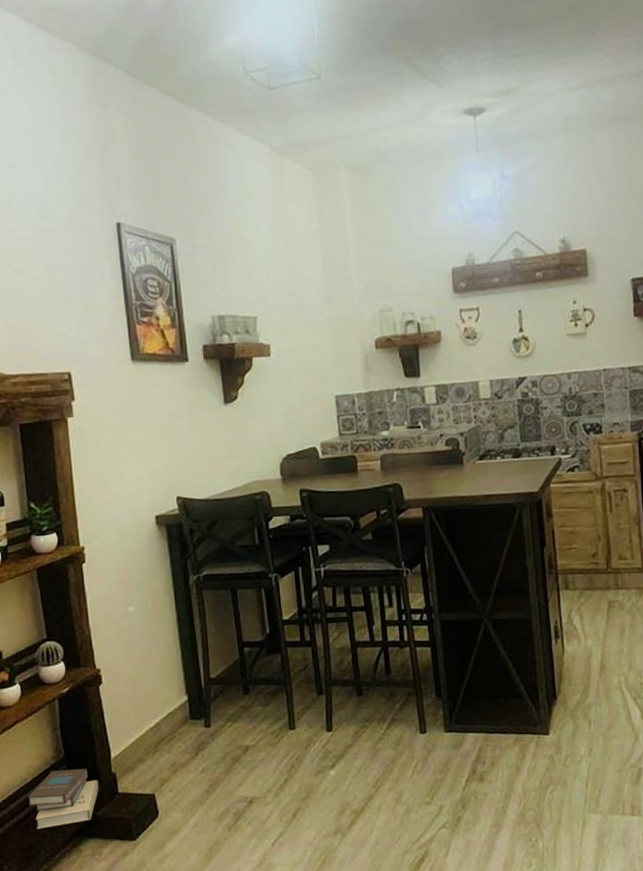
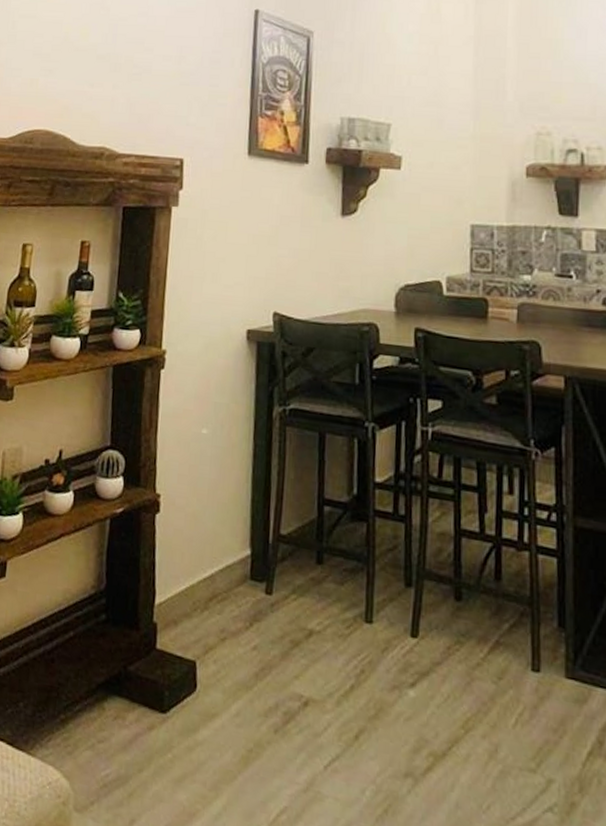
books: present [27,768,99,829] -> none [58,602,137,674]

